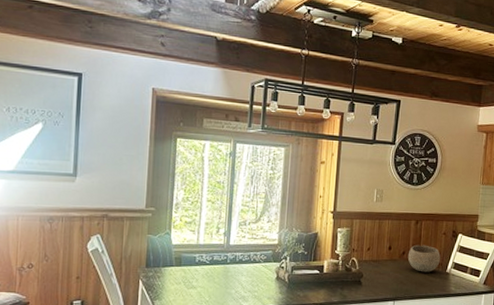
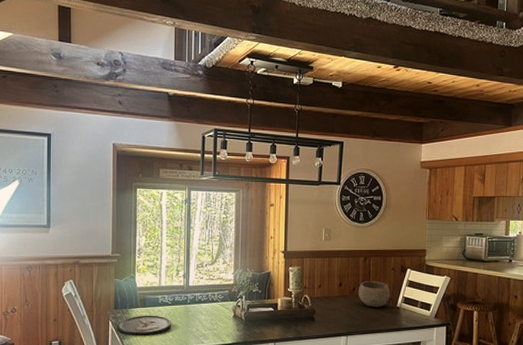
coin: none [148,274,209,298] -> present [117,315,172,337]

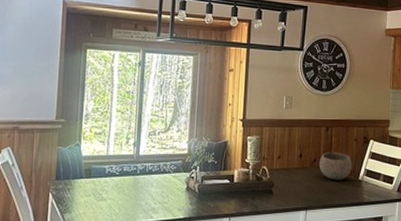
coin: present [117,315,172,337] -> none [58,186,119,210]

